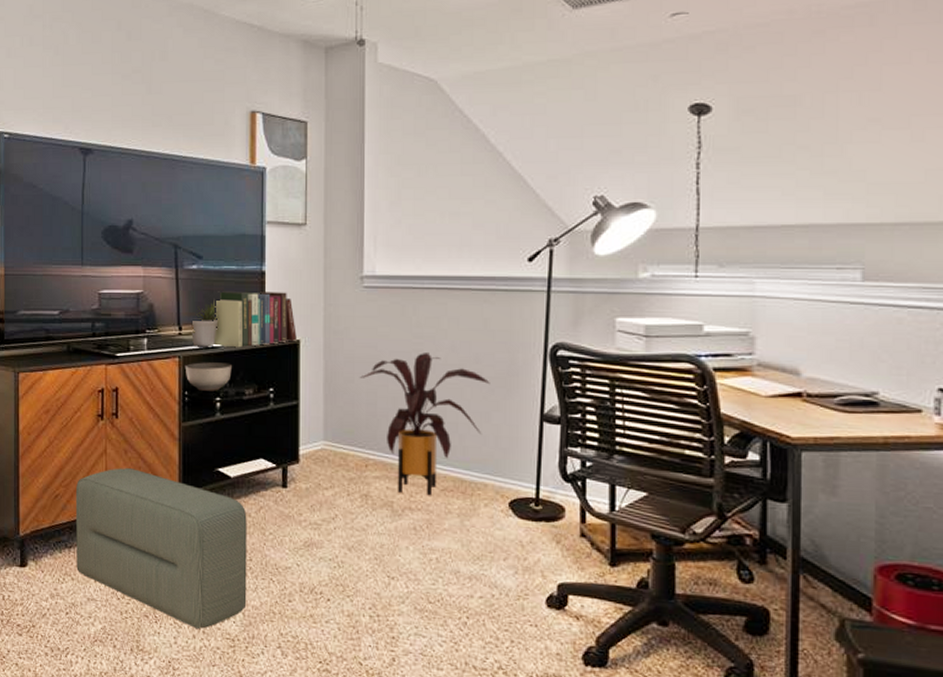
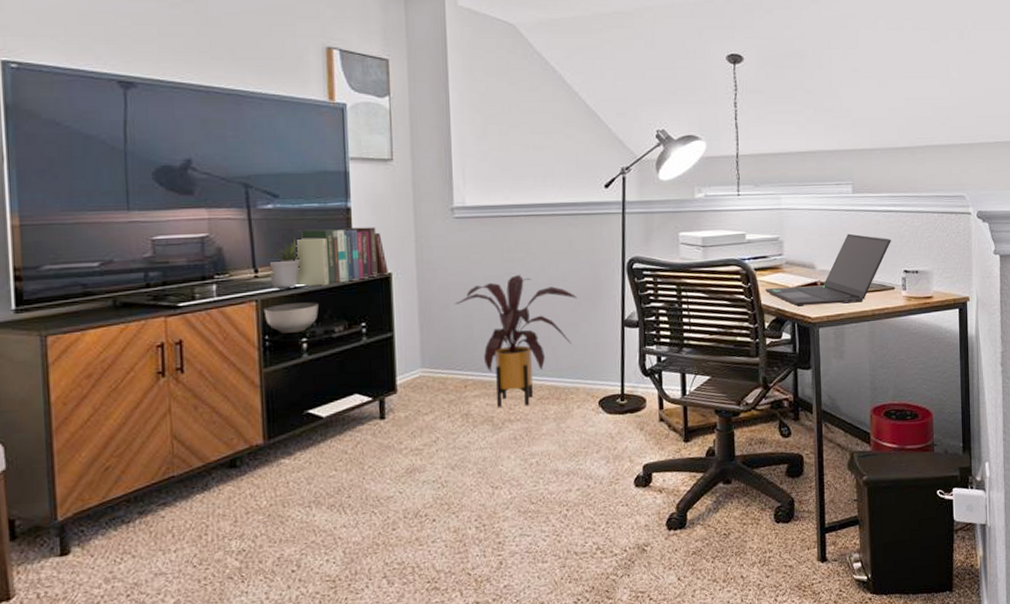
pouf: present [75,468,247,629] -> none [132,424,347,578]
laptop: none [727,333,920,425] -> present [766,233,891,307]

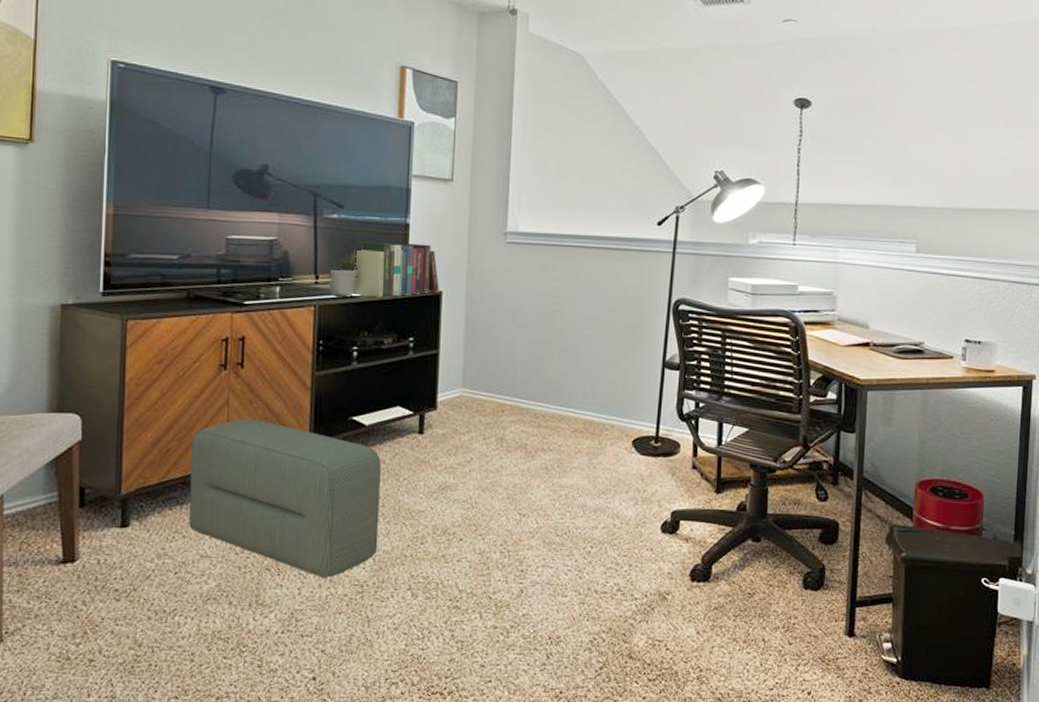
pouf: none [132,424,347,578] -> present [189,419,381,577]
bowl: present [263,302,319,334] -> none [320,311,371,340]
house plant: present [454,275,577,407] -> none [499,305,620,437]
laptop: present [766,233,891,307] -> none [814,295,954,369]

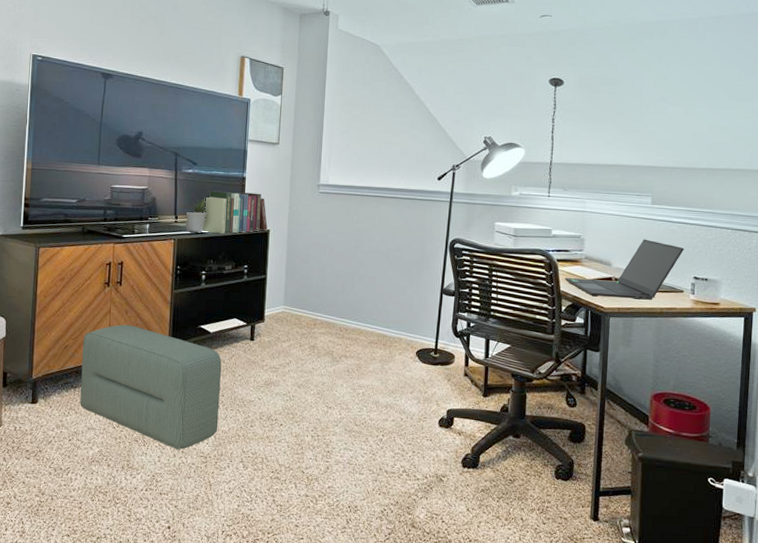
laptop: none [814,295,954,369] -> present [565,239,684,300]

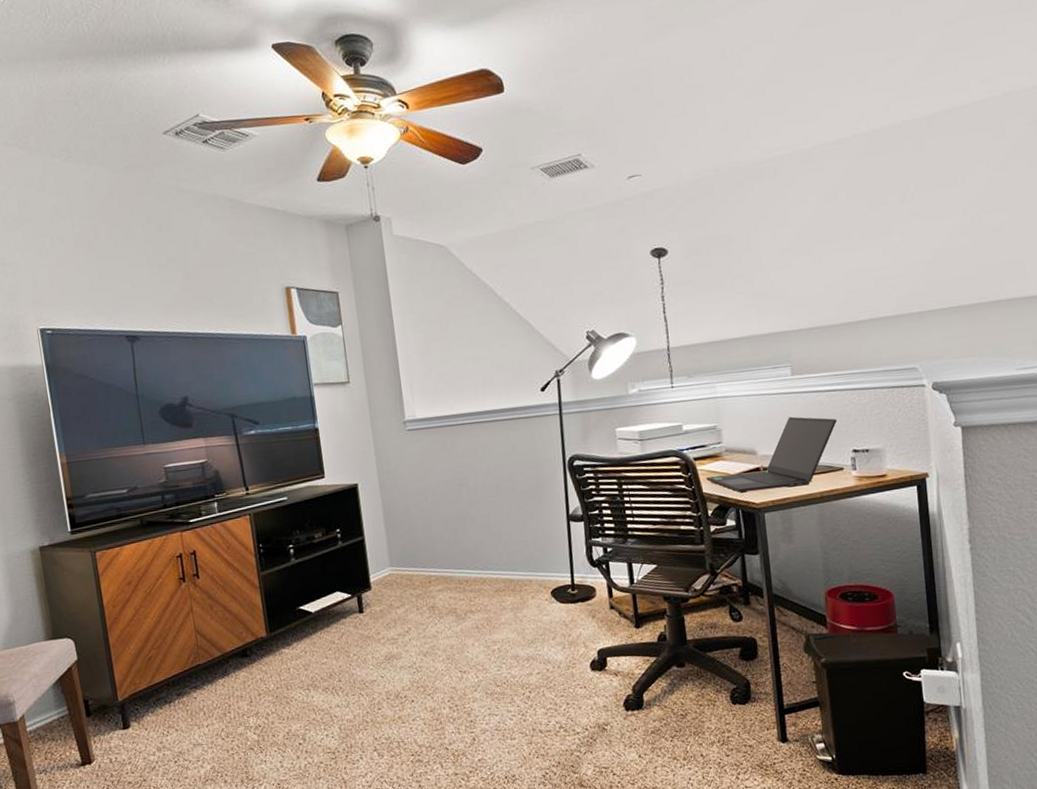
pouf: present [80,324,222,449] -> none [167,620,342,750]
potted plant: present [184,198,209,233] -> none [256,461,283,503]
books: present [203,190,267,234] -> none [274,443,355,500]

